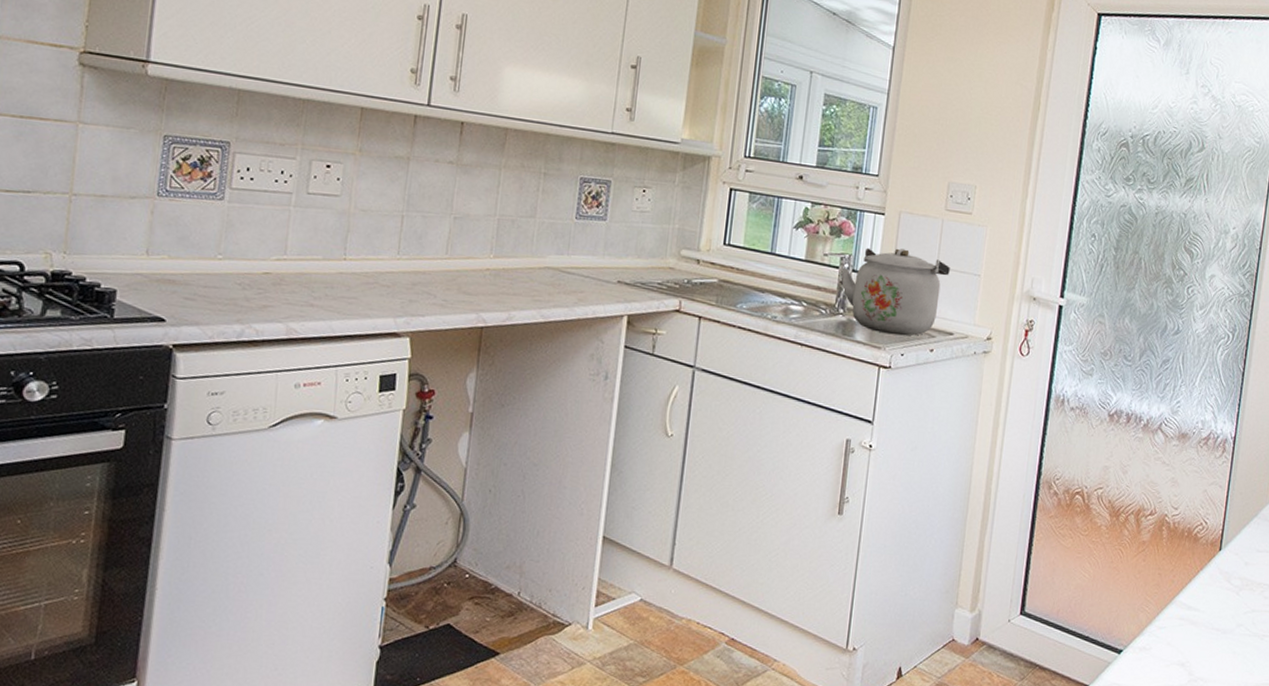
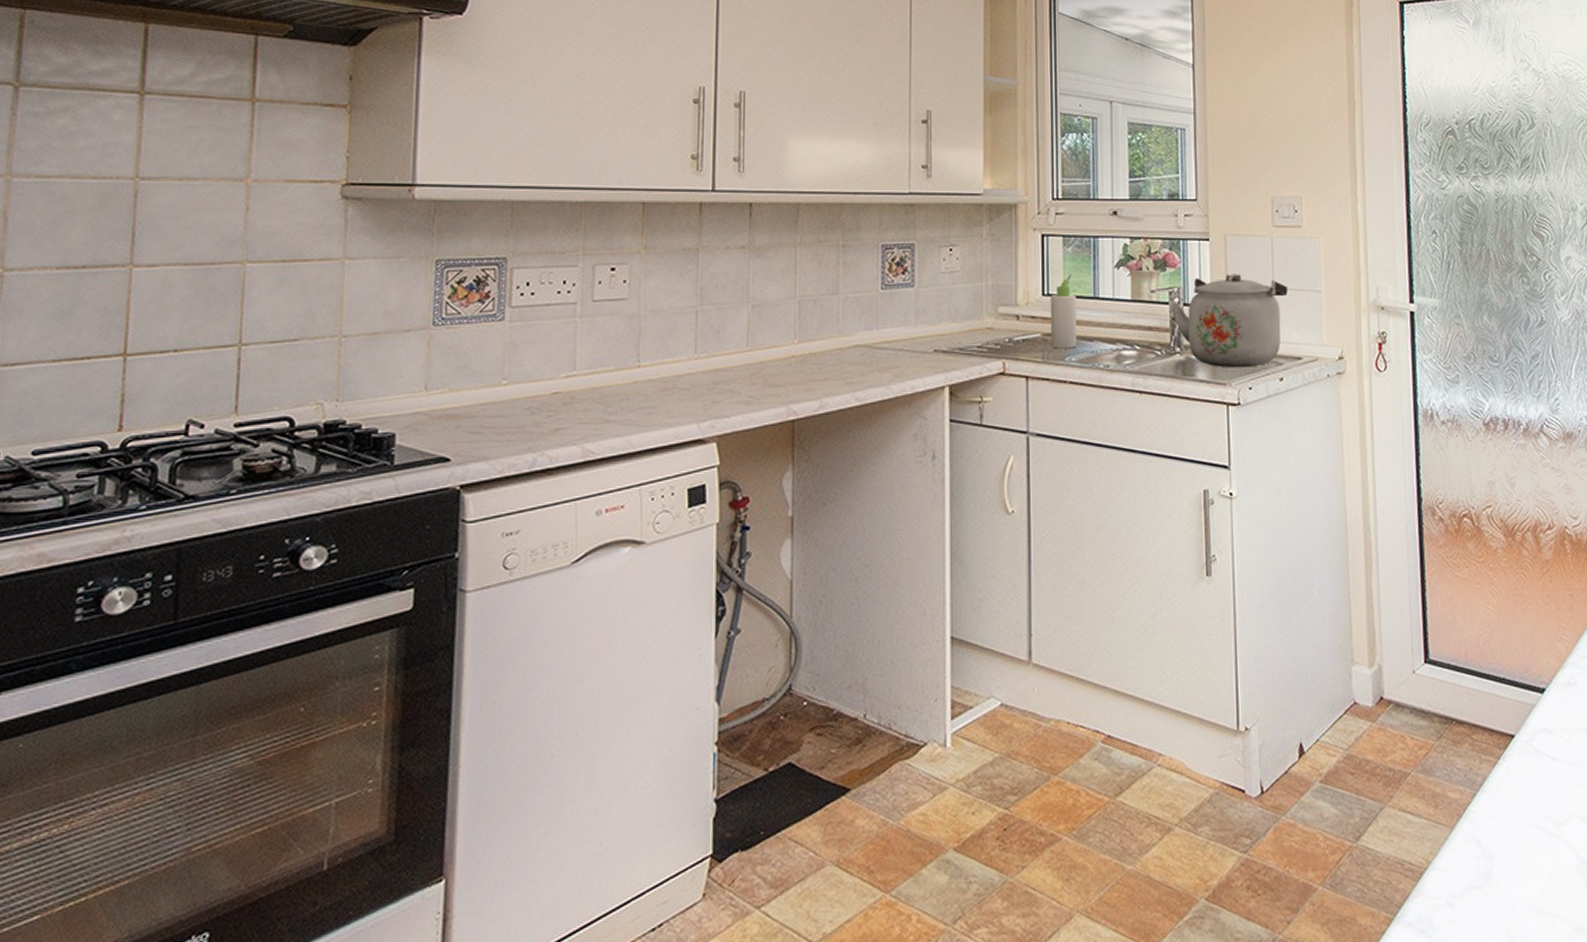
bottle: none [725,229,755,297] -> present [1050,275,1078,349]

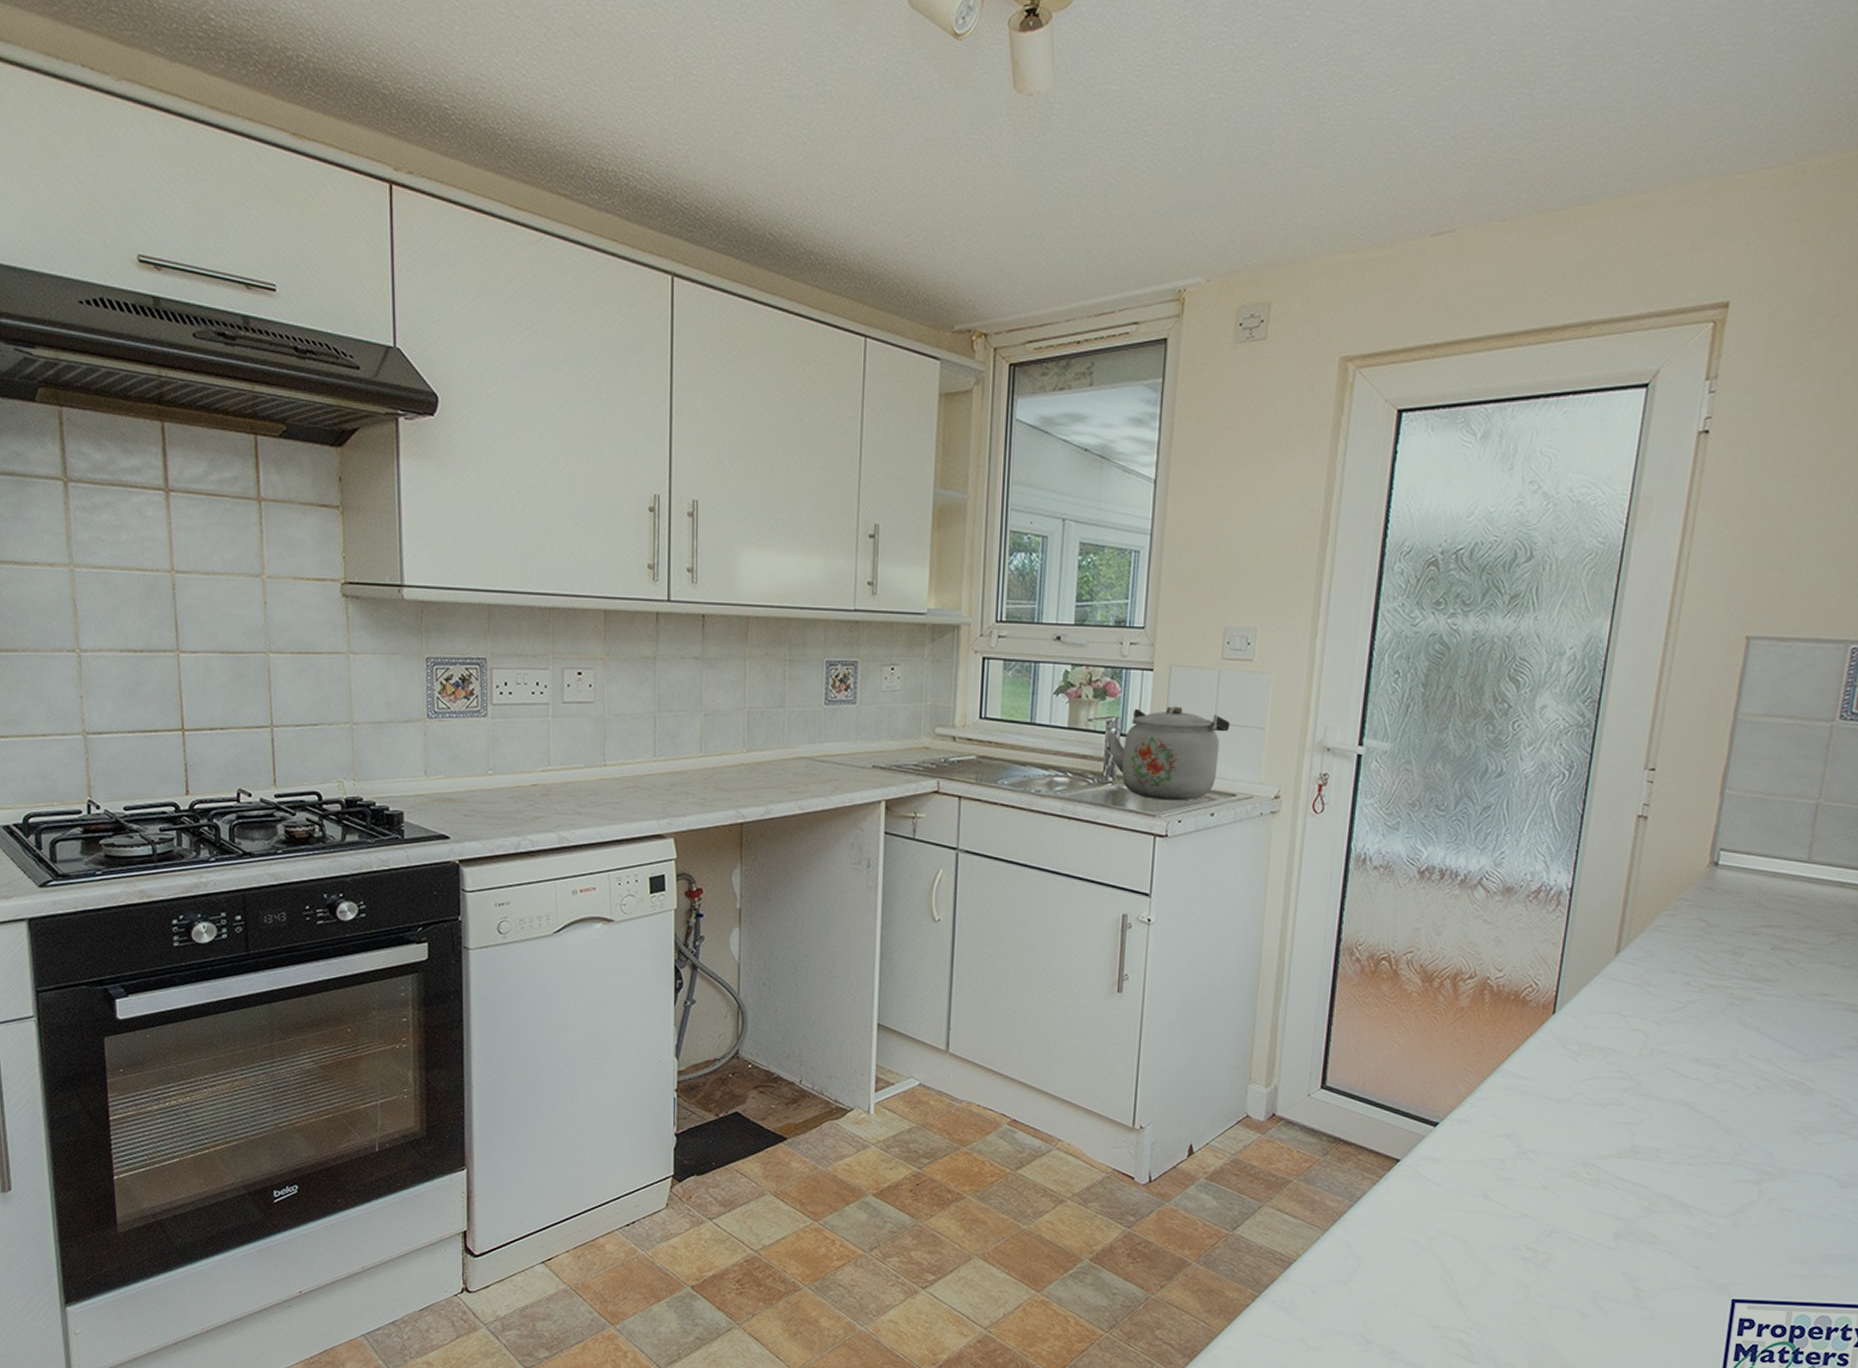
bottle: present [1050,275,1078,349] -> none [984,699,1013,772]

